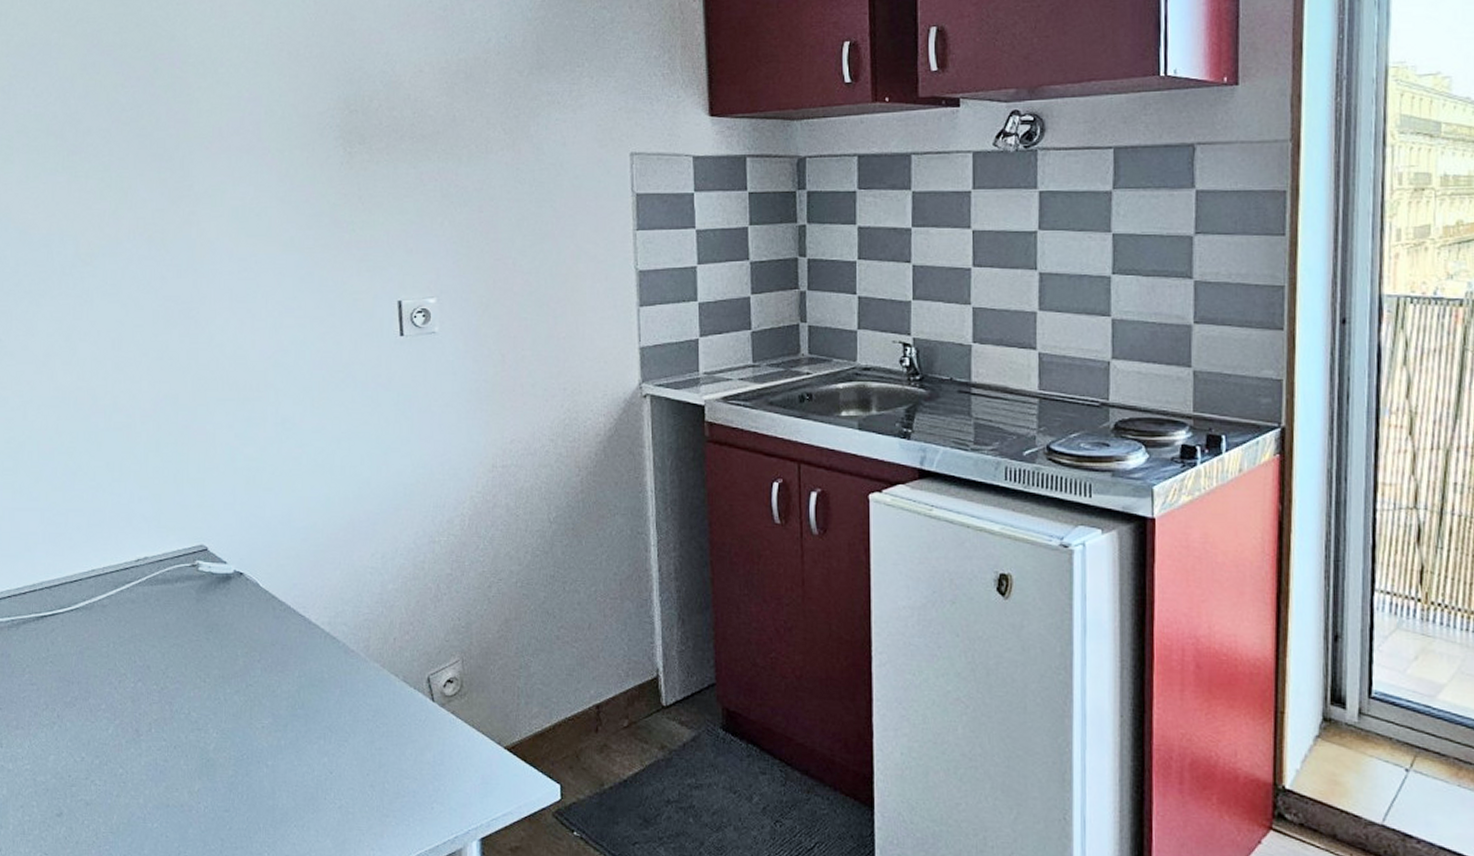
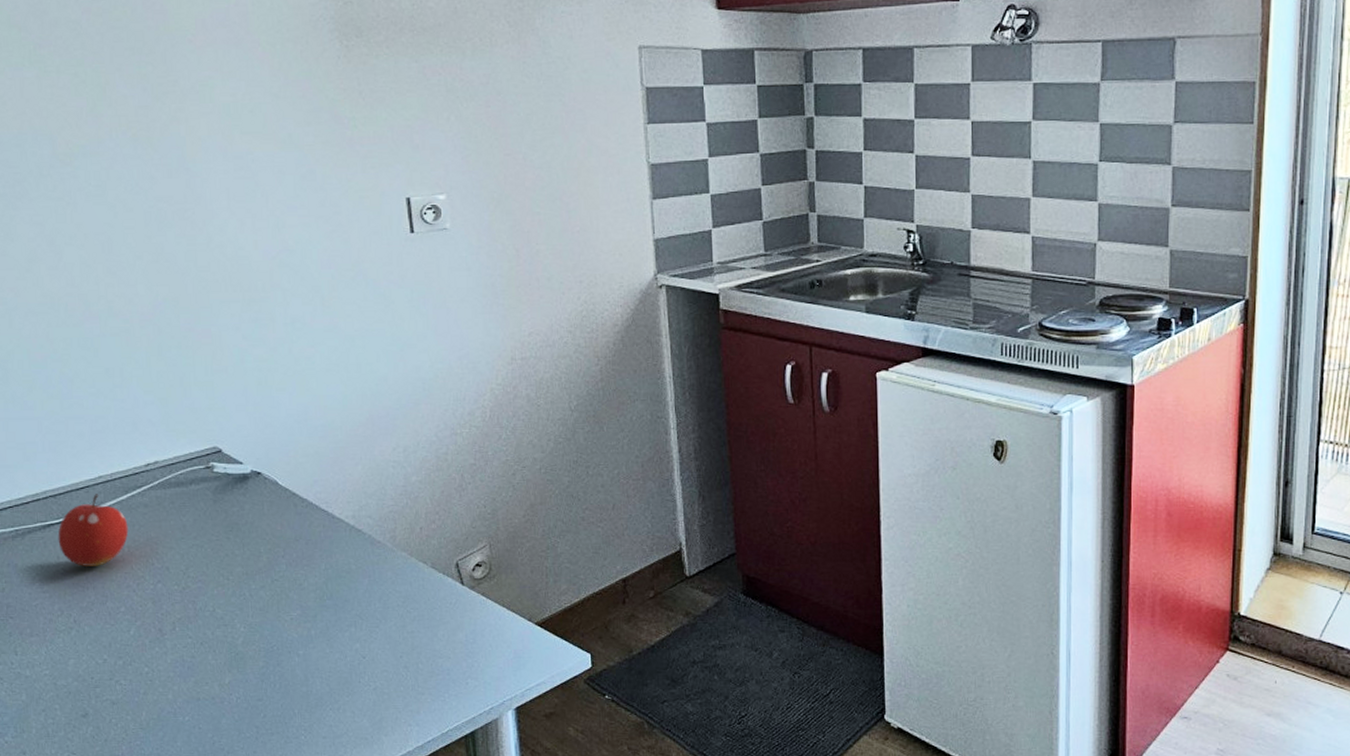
fruit: none [49,587,115,661] -> present [58,494,129,566]

